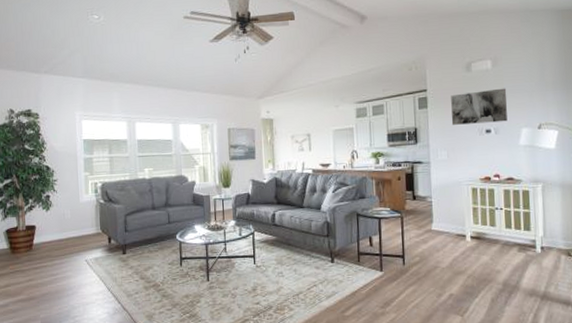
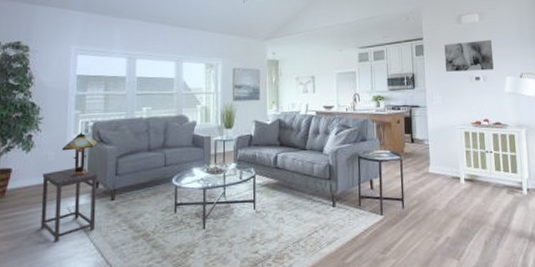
side table: none [62,225,111,290] -> present [40,168,98,242]
table lamp: none [77,192,107,233] -> present [62,132,98,177]

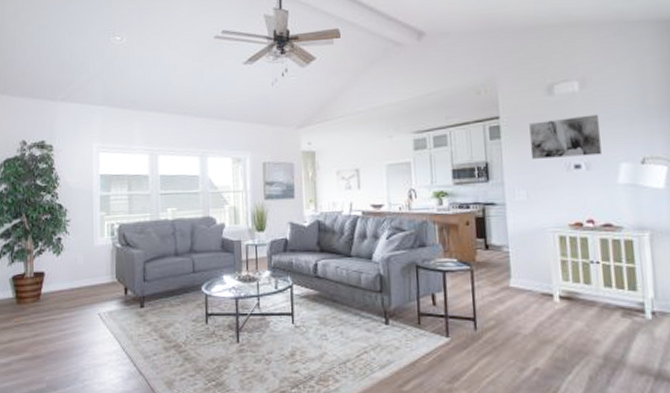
side table: present [40,168,98,242] -> none [73,273,127,349]
table lamp: present [62,132,98,177] -> none [90,235,124,282]

